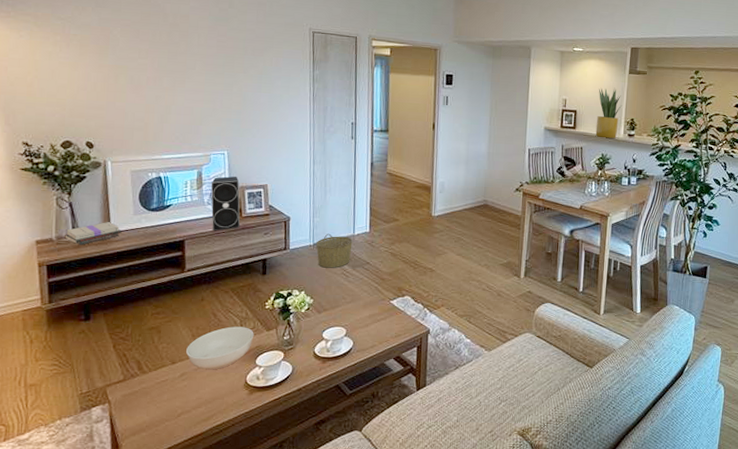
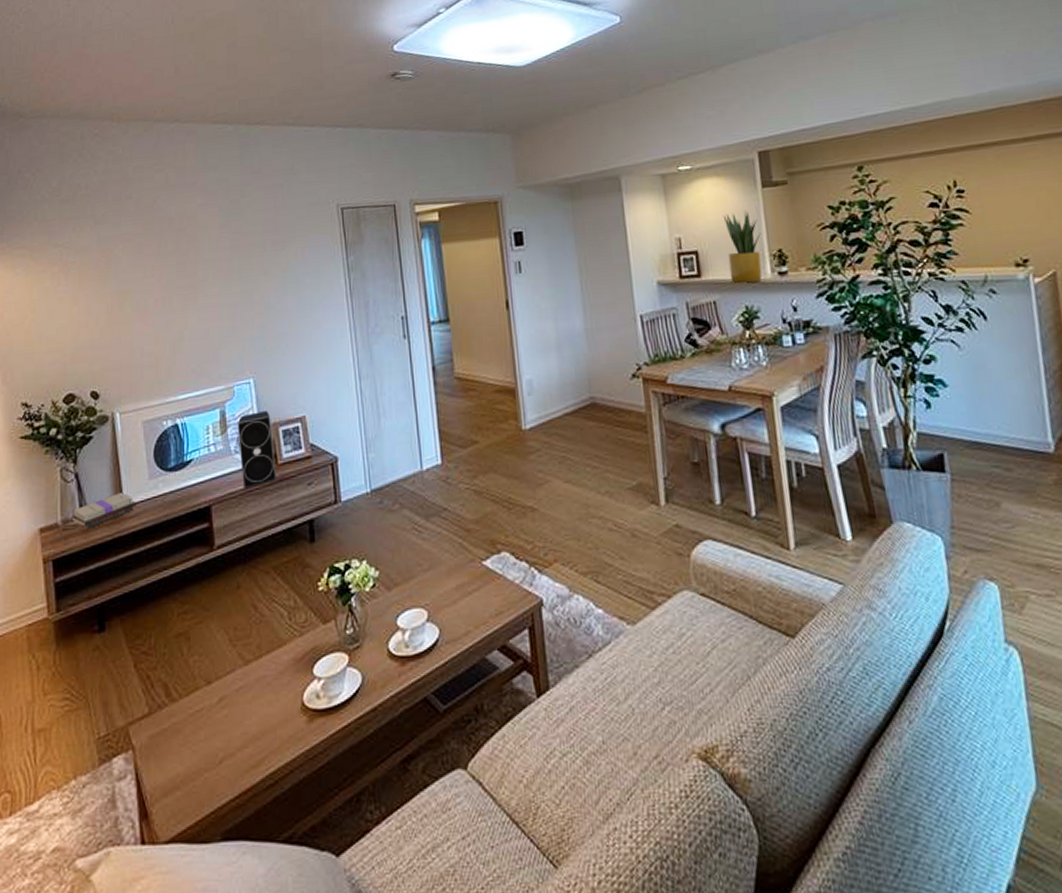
bowl: present [185,326,254,370] -> none [222,621,307,689]
basket: present [315,233,353,268] -> none [374,473,422,523]

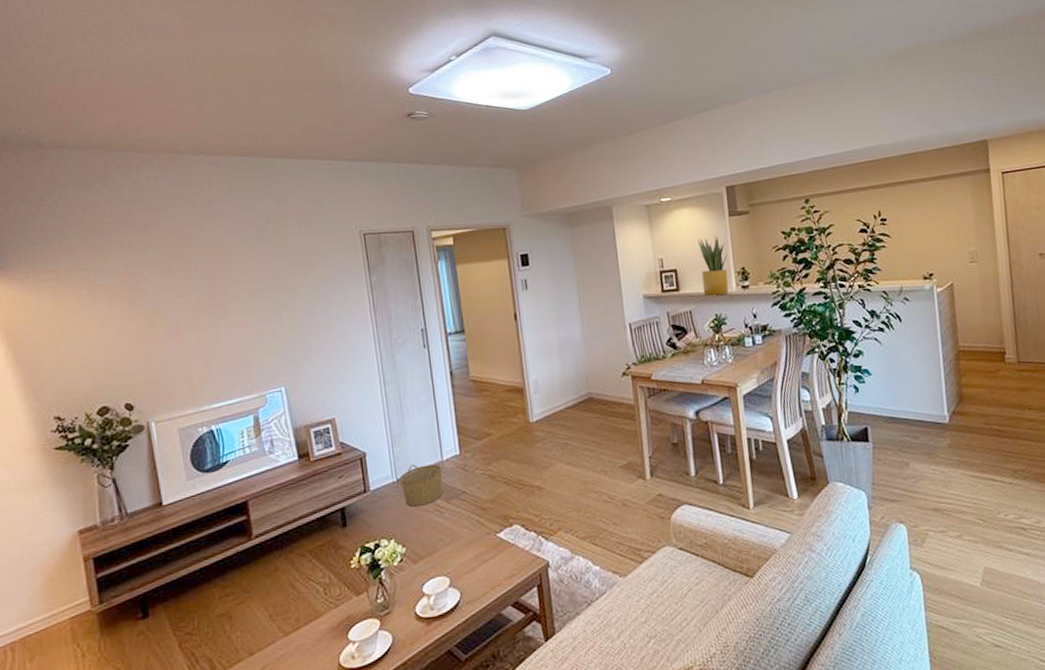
books: present [71,491,136,528] -> none [110,492,175,528]
stereo: present [237,411,277,488] -> none [270,415,310,483]
basket: none [374,473,422,523] -> present [399,464,443,507]

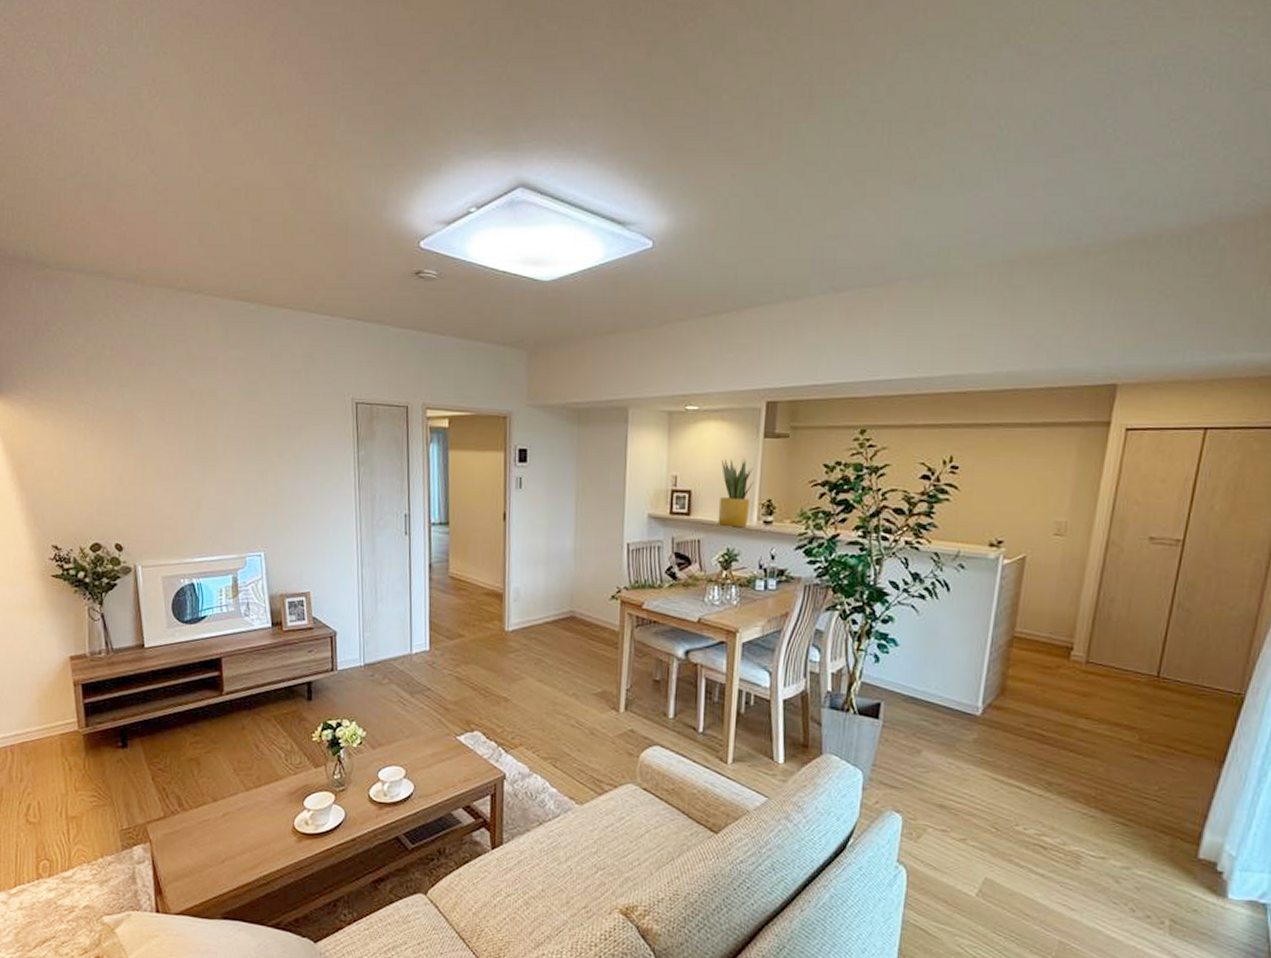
basket: present [399,464,443,507] -> none [367,651,410,695]

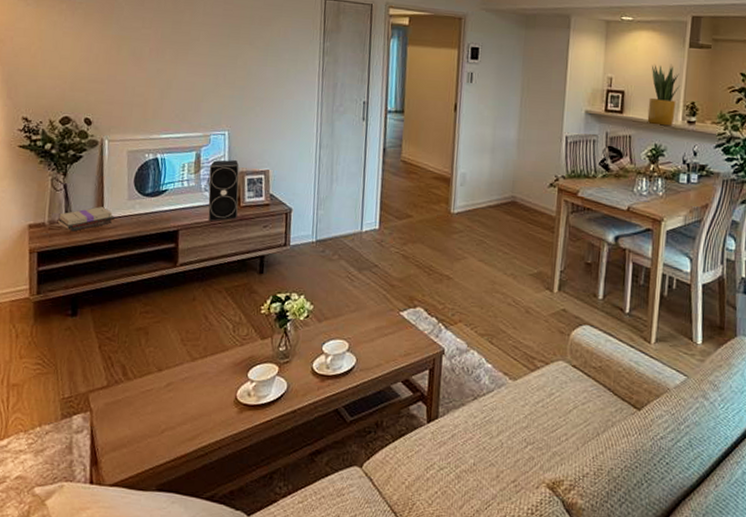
books: none [98,635,156,662] -> present [57,206,115,232]
stereo: none [247,582,281,647] -> present [208,160,239,221]

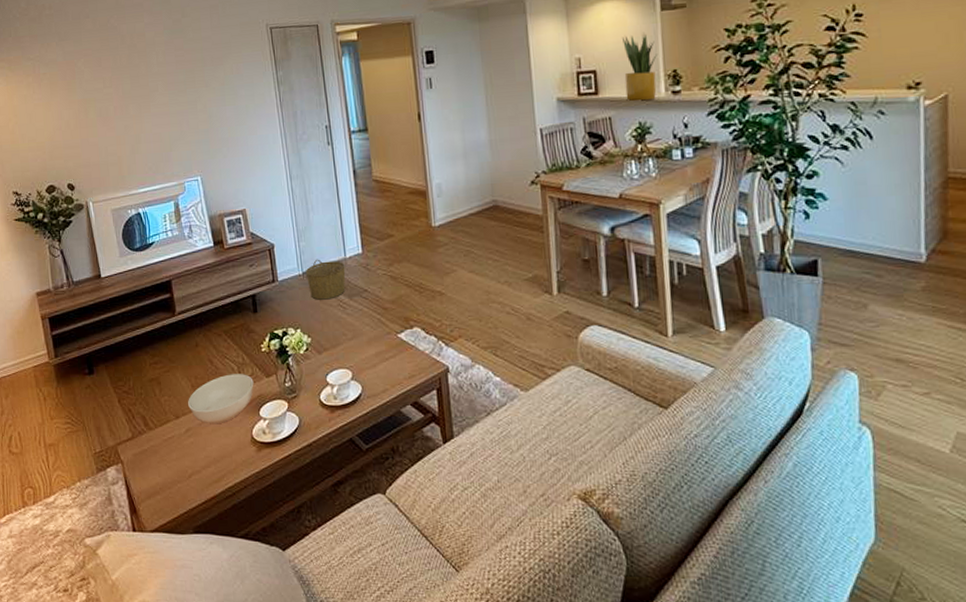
books: present [57,206,115,232] -> none [60,266,111,294]
bowl: none [173,332,247,382] -> present [187,374,254,424]
stereo: present [208,160,239,221] -> none [189,204,224,267]
basket: none [318,229,360,270] -> present [305,259,346,300]

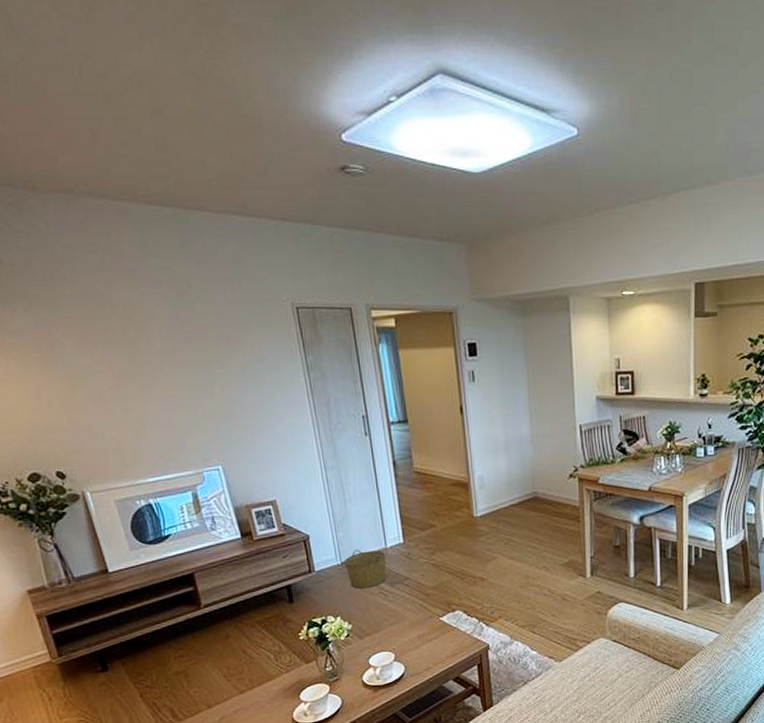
bowl: present [187,374,254,424] -> none [220,661,293,711]
planter: present [621,32,658,102] -> none [658,337,690,402]

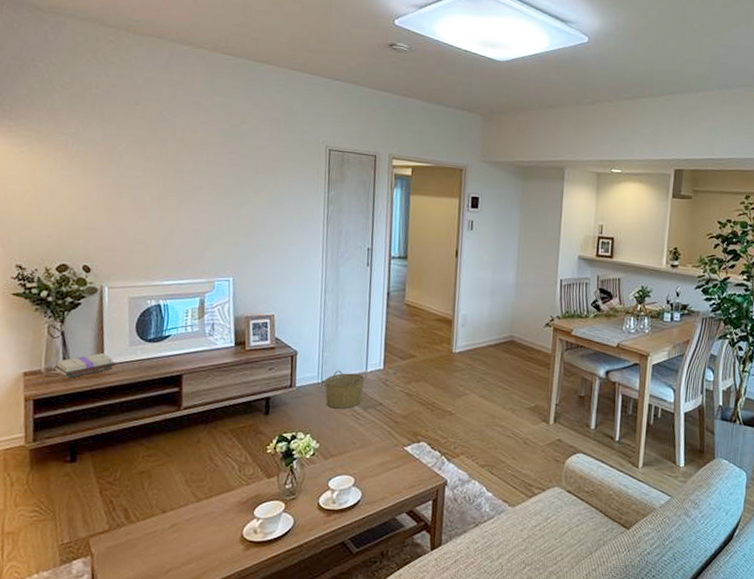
books: none [58,560,121,591] -> present [54,352,116,378]

